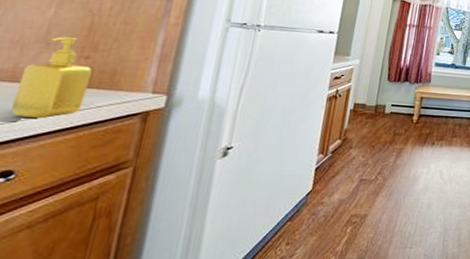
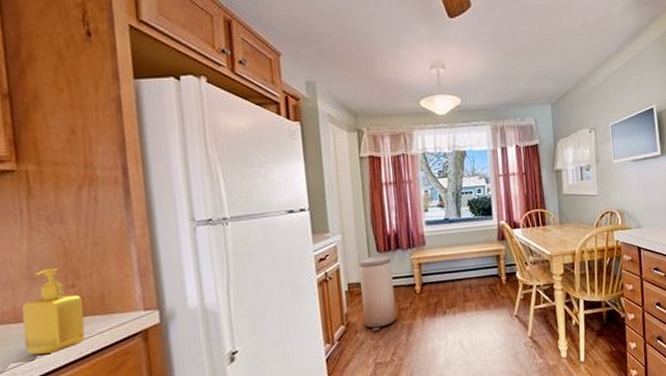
pedal bin: none [360,83,399,149] -> present [359,255,396,331]

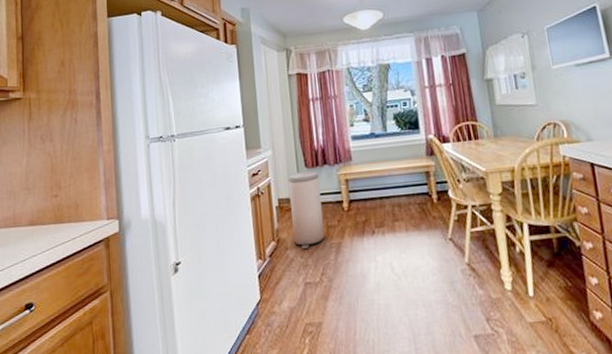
soap dispenser: present [22,267,86,356] -> none [19,179,63,257]

